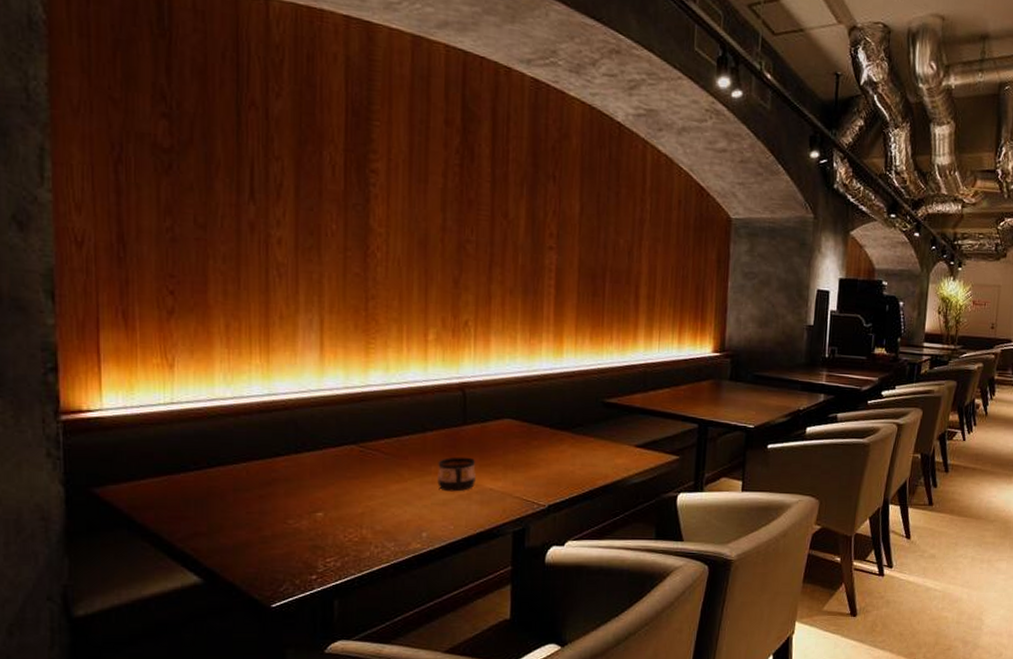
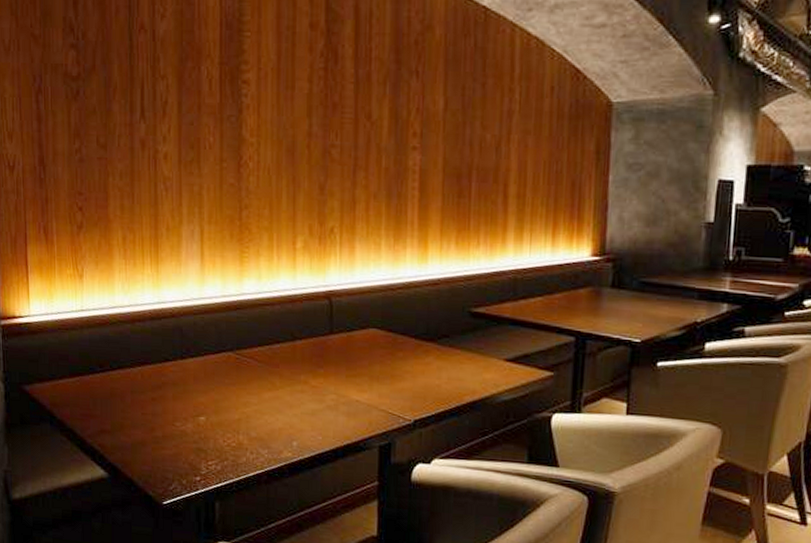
cup: present [437,456,476,492] -> none [306,366,343,402]

